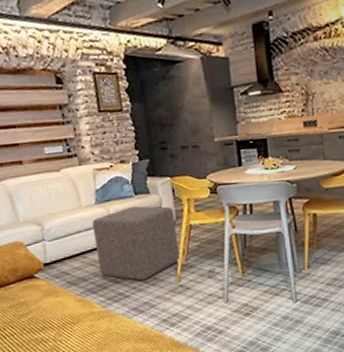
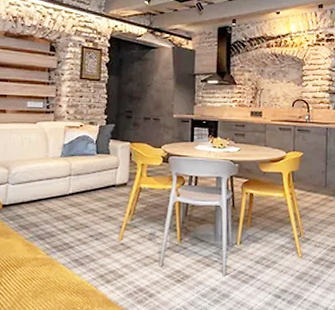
ottoman: present [92,206,180,281] -> none [52,164,128,234]

